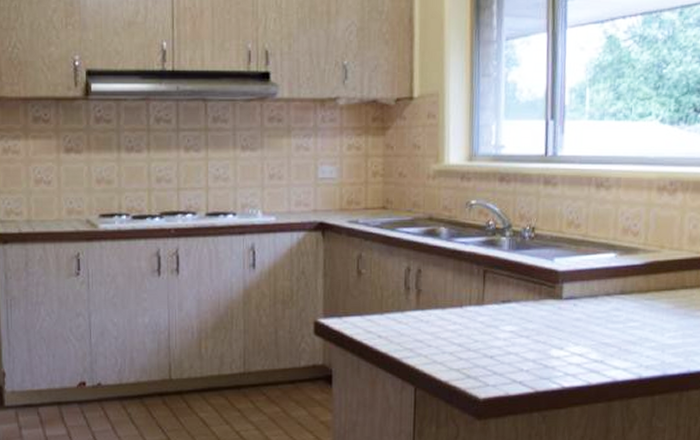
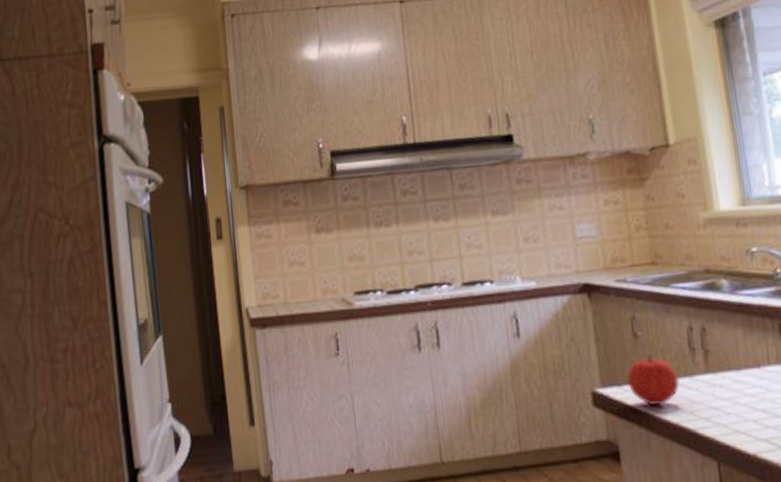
fruit: none [348,291,392,337] -> present [627,354,680,406]

